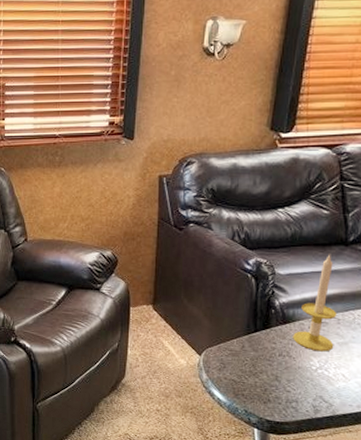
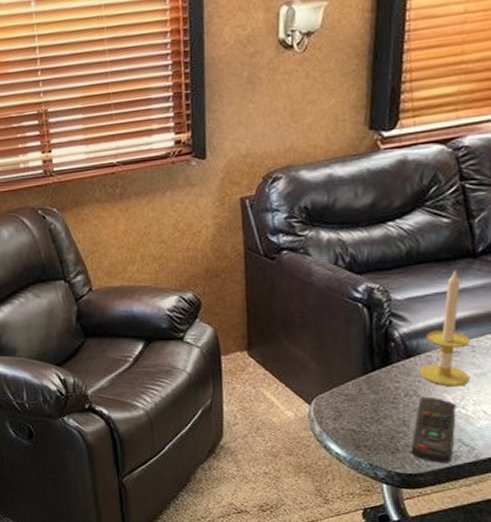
remote control: none [280,357,320,415] -> present [411,396,456,463]

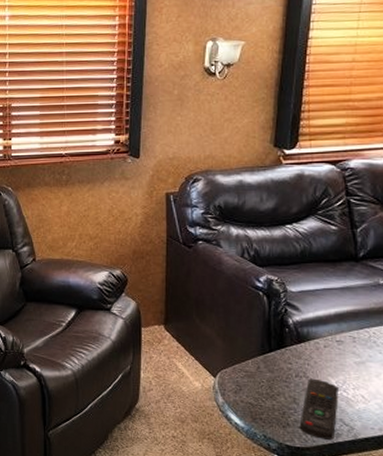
candle: present [419,270,471,387] -> none [309,270,352,372]

